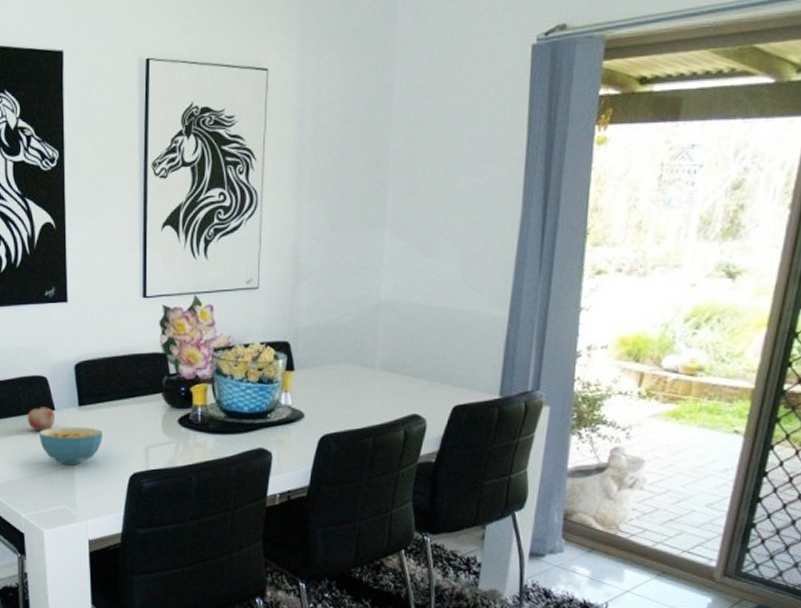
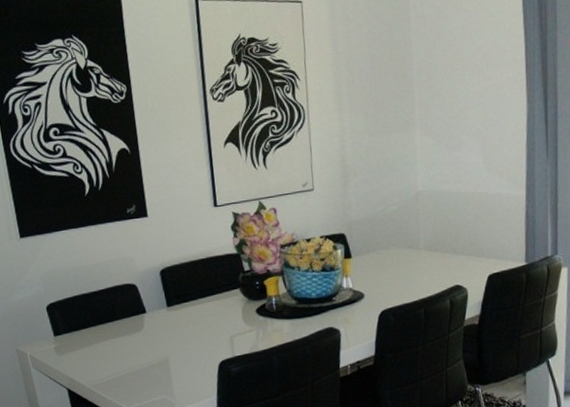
fruit: present [27,407,56,432] -> none [122,310,148,333]
cereal bowl: present [38,427,102,466] -> none [134,325,192,360]

